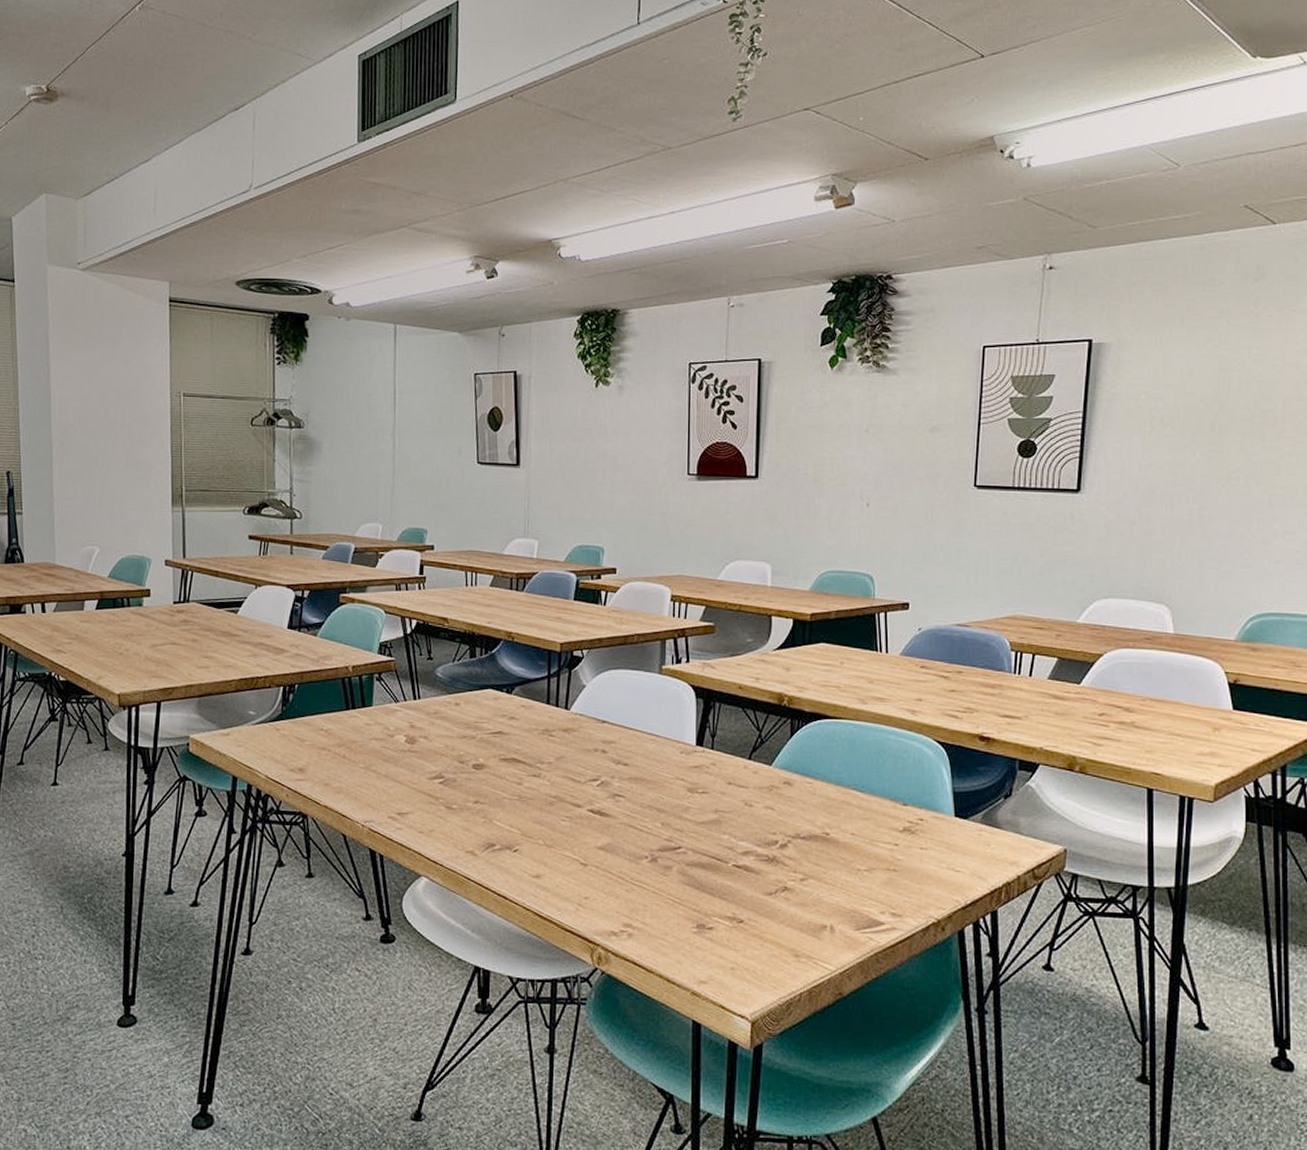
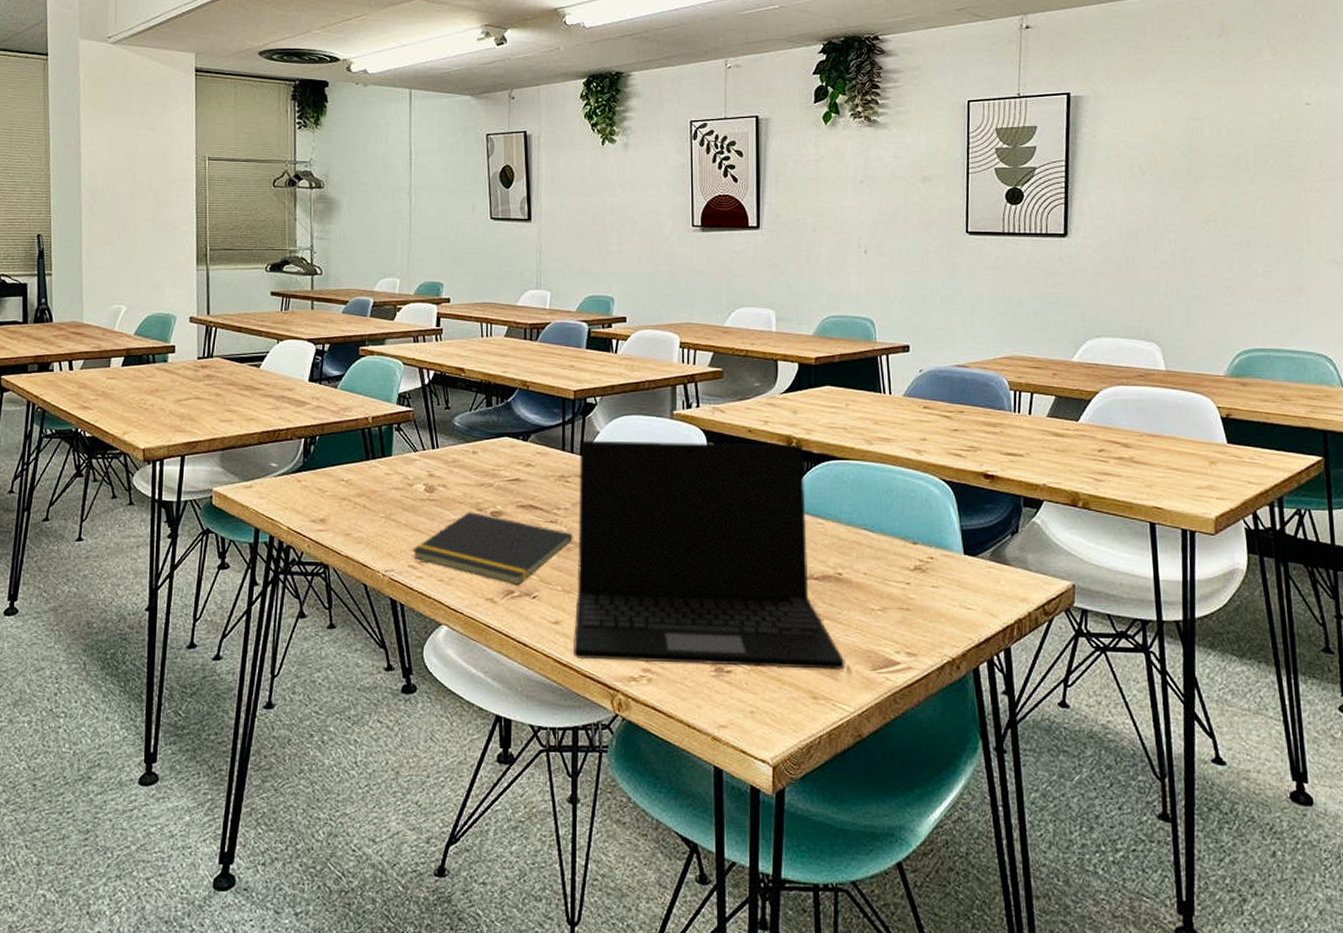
notepad: none [392,764,556,838] -> present [412,512,573,584]
laptop: none [554,693,829,929] -> present [574,440,845,670]

